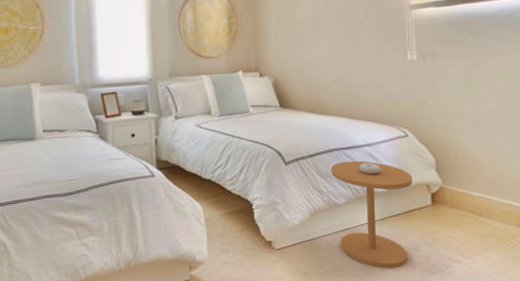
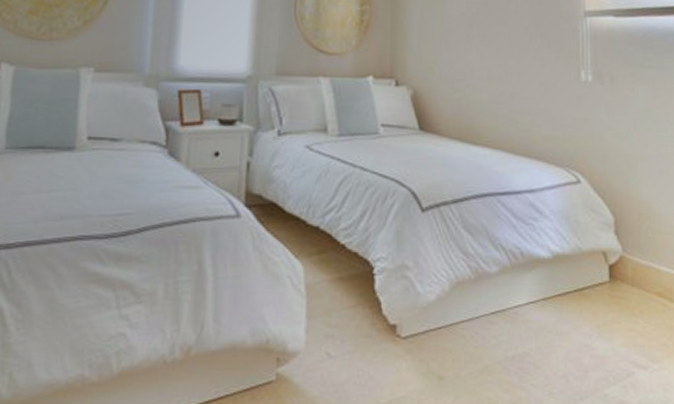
side table: present [331,161,413,268] -> none [482,212,586,372]

